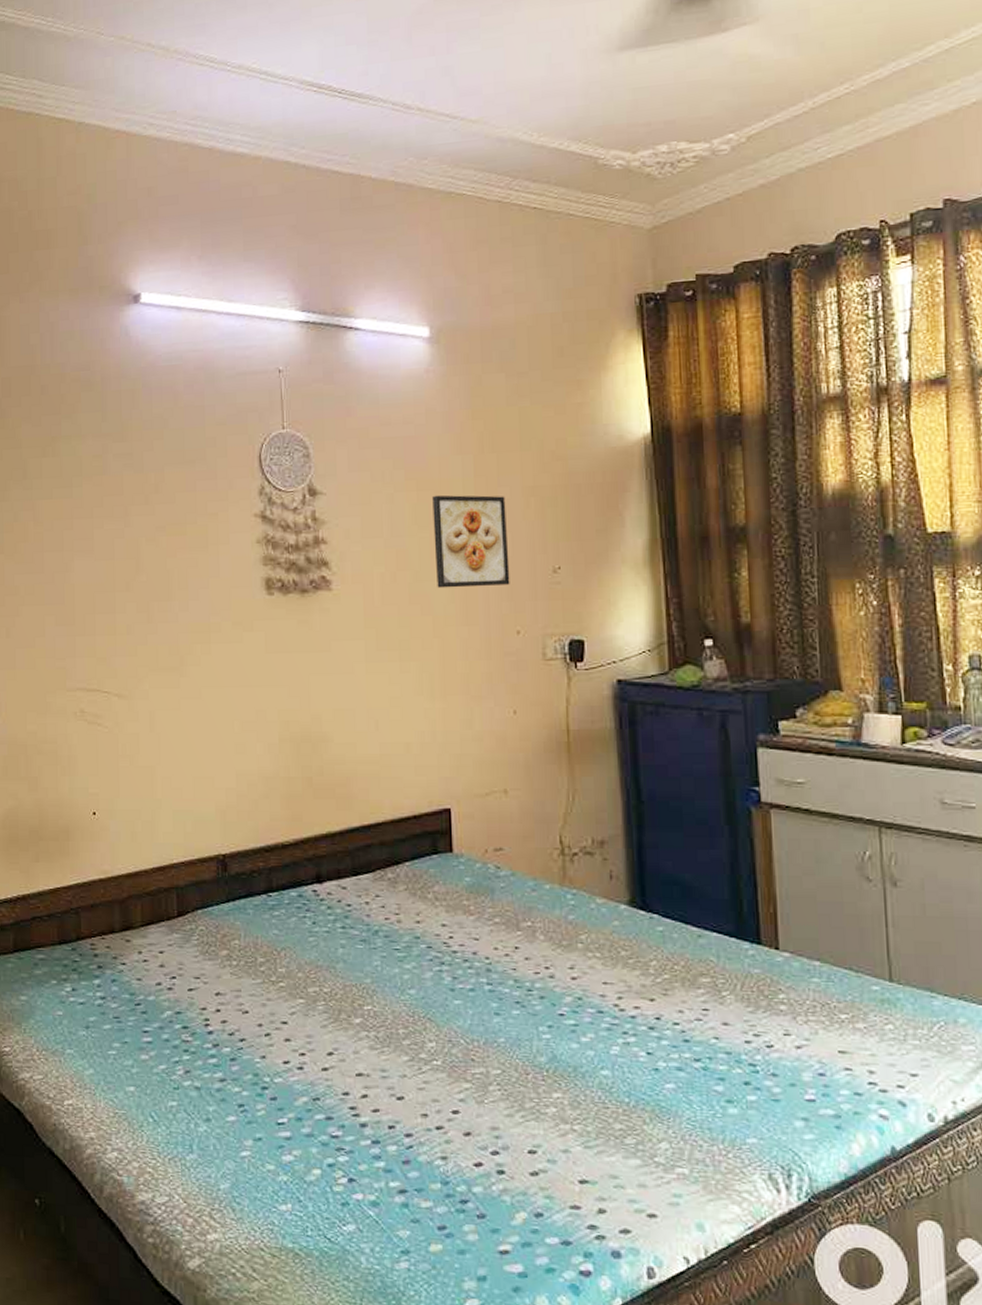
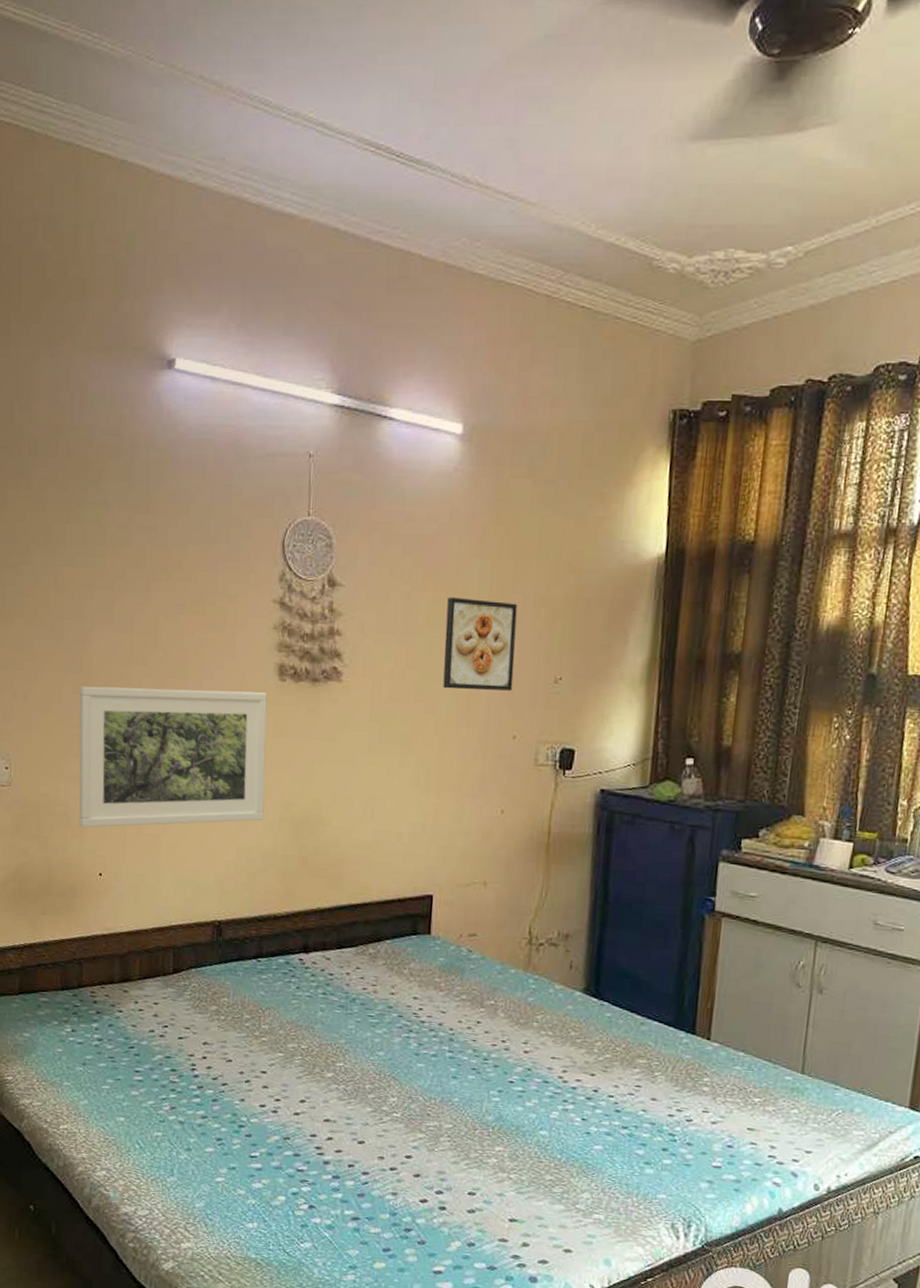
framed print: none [63,608,262,764] -> present [79,686,267,828]

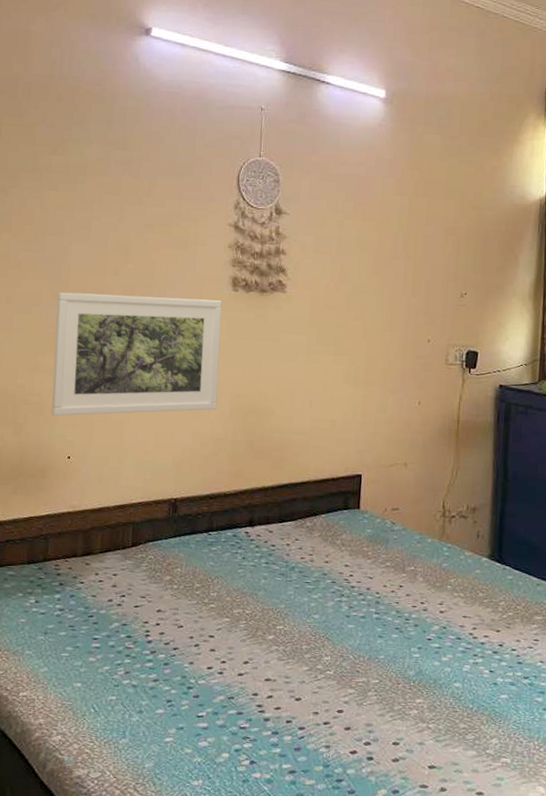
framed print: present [443,596,518,691] -> none [370,225,430,303]

